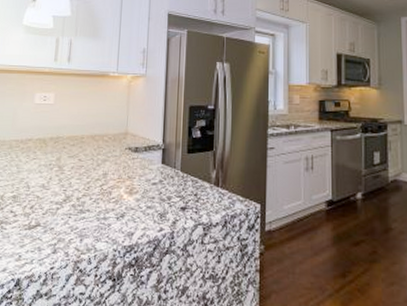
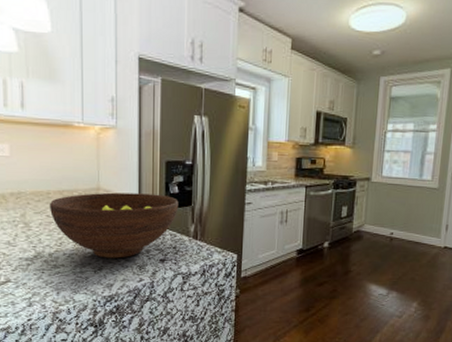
fruit bowl: none [82,137,201,205] -> present [50,192,179,259]

